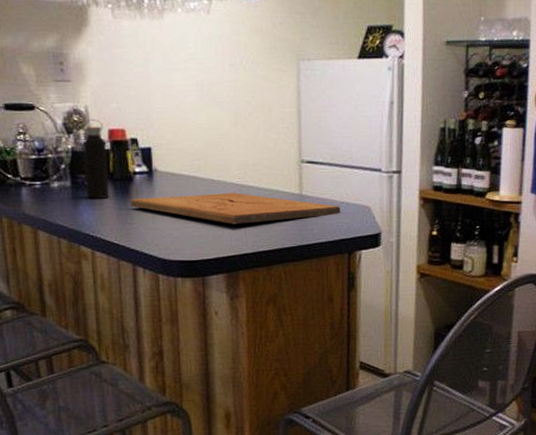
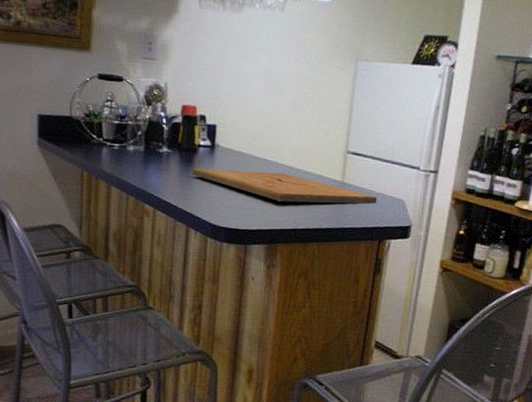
water bottle: present [83,118,109,199] -> none [156,94,178,165]

